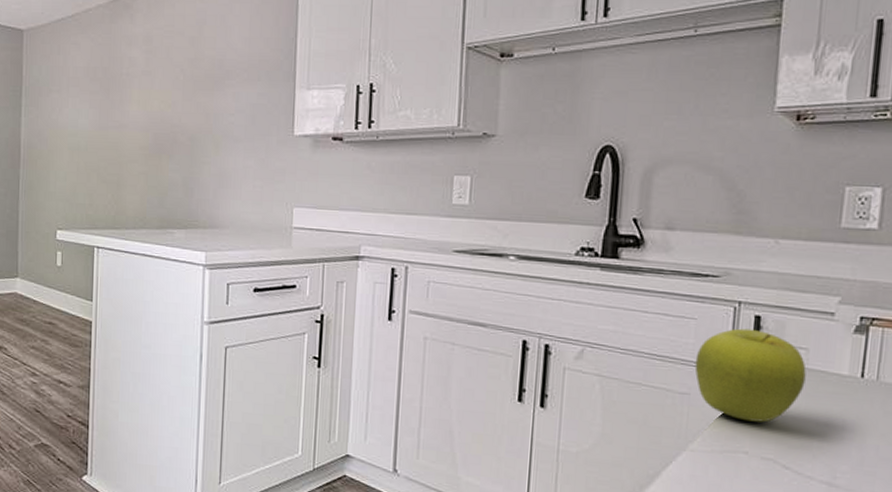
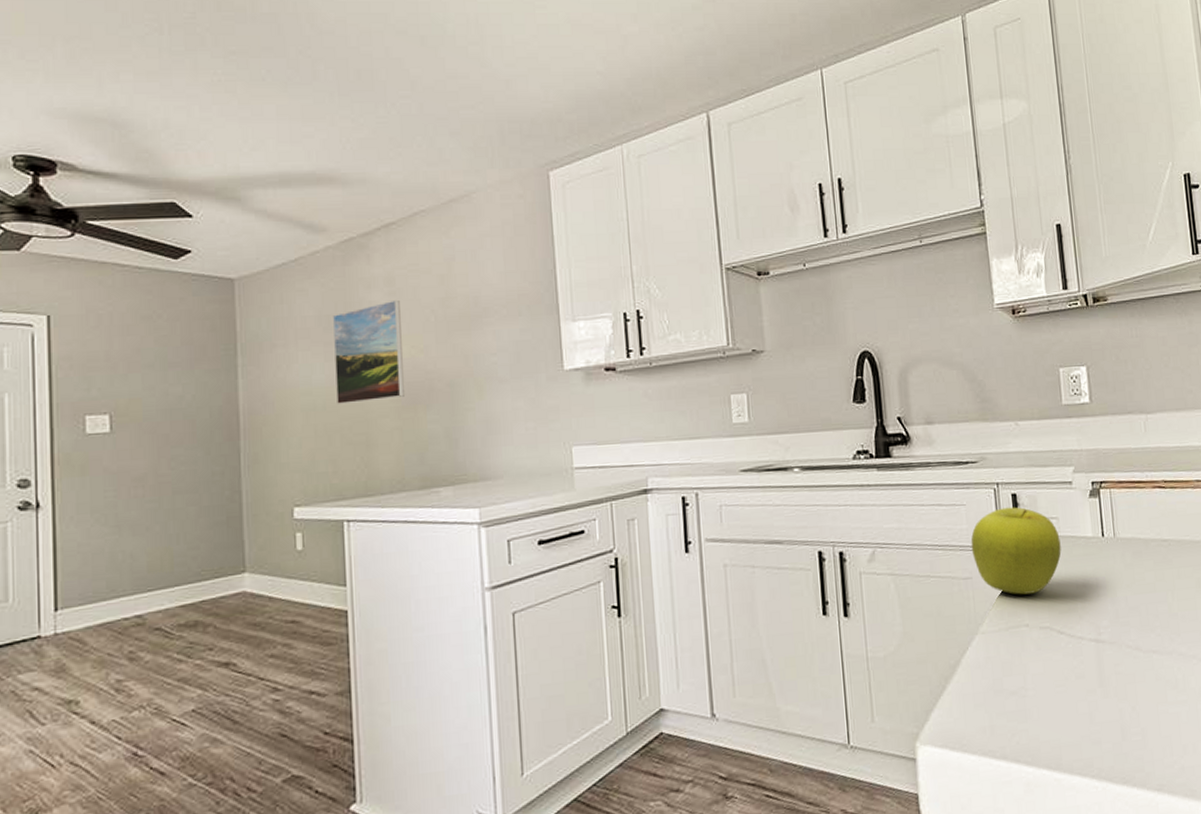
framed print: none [96,57,155,148] -> present [333,299,404,405]

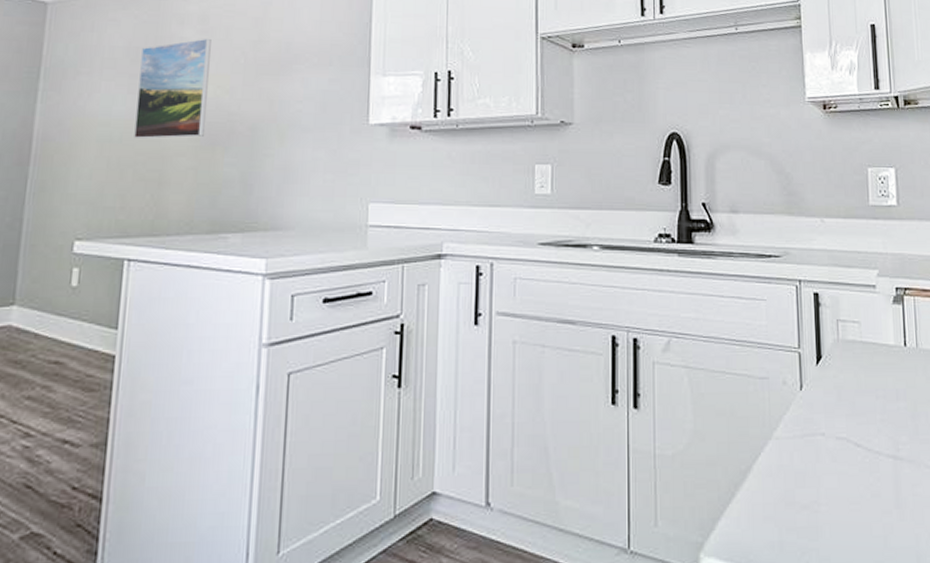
fruit: present [970,507,1062,595] -> none [769,306,862,401]

